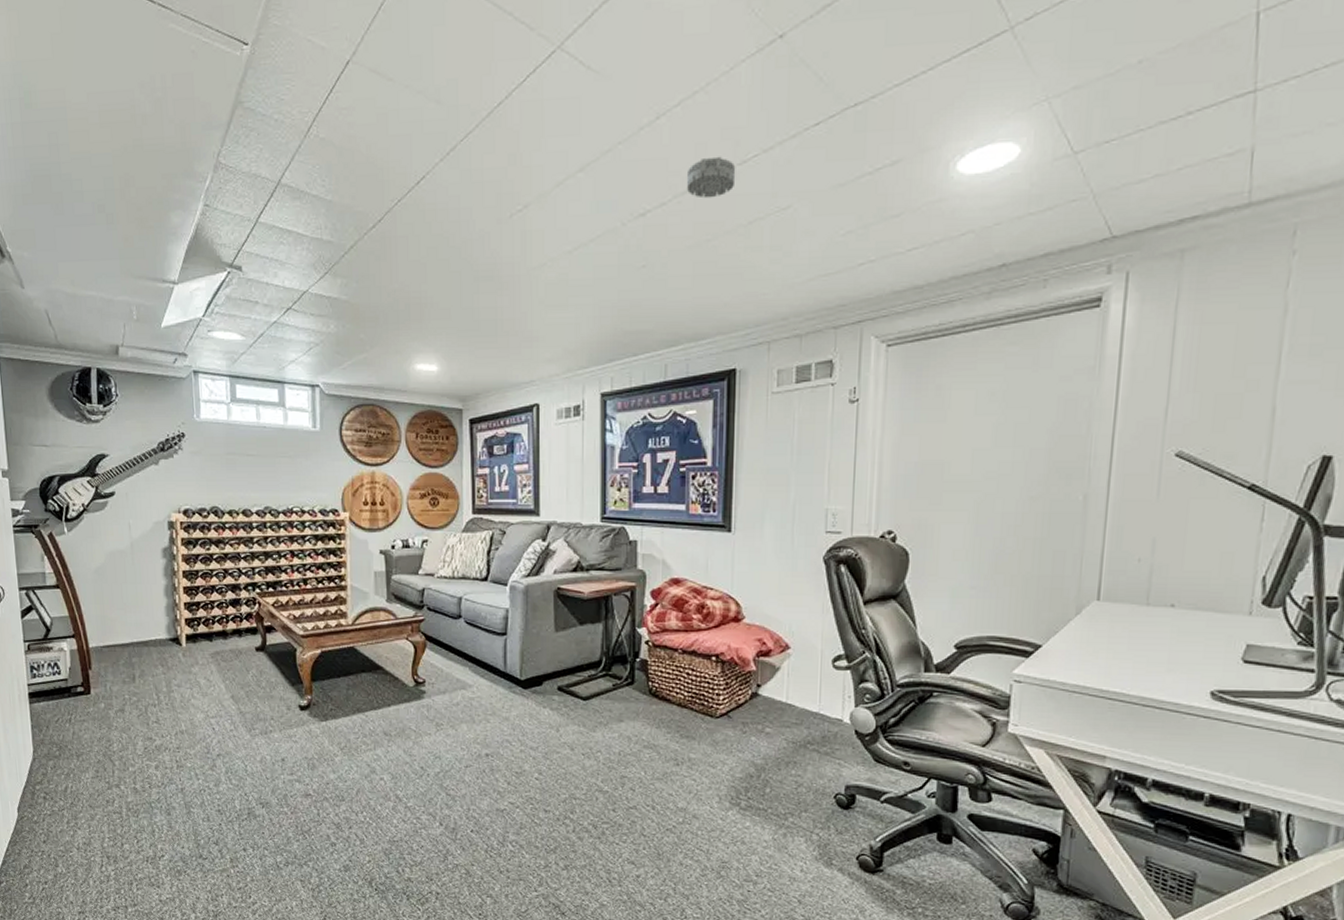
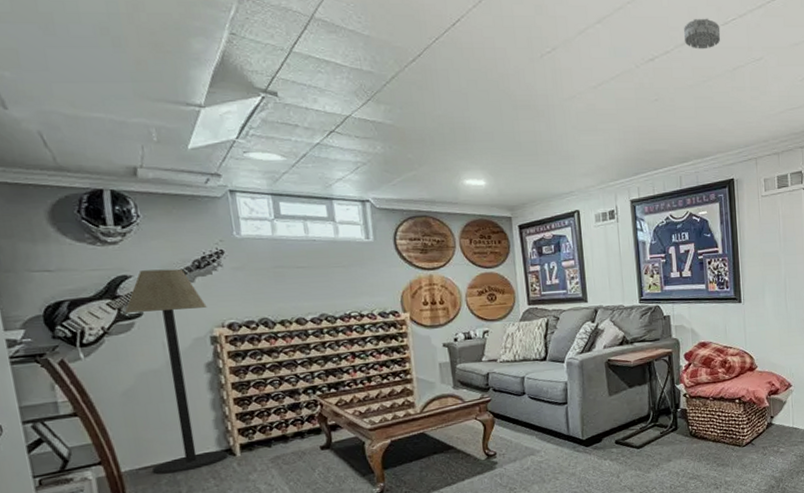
floor lamp: none [100,450,176,655] -> present [124,269,229,475]

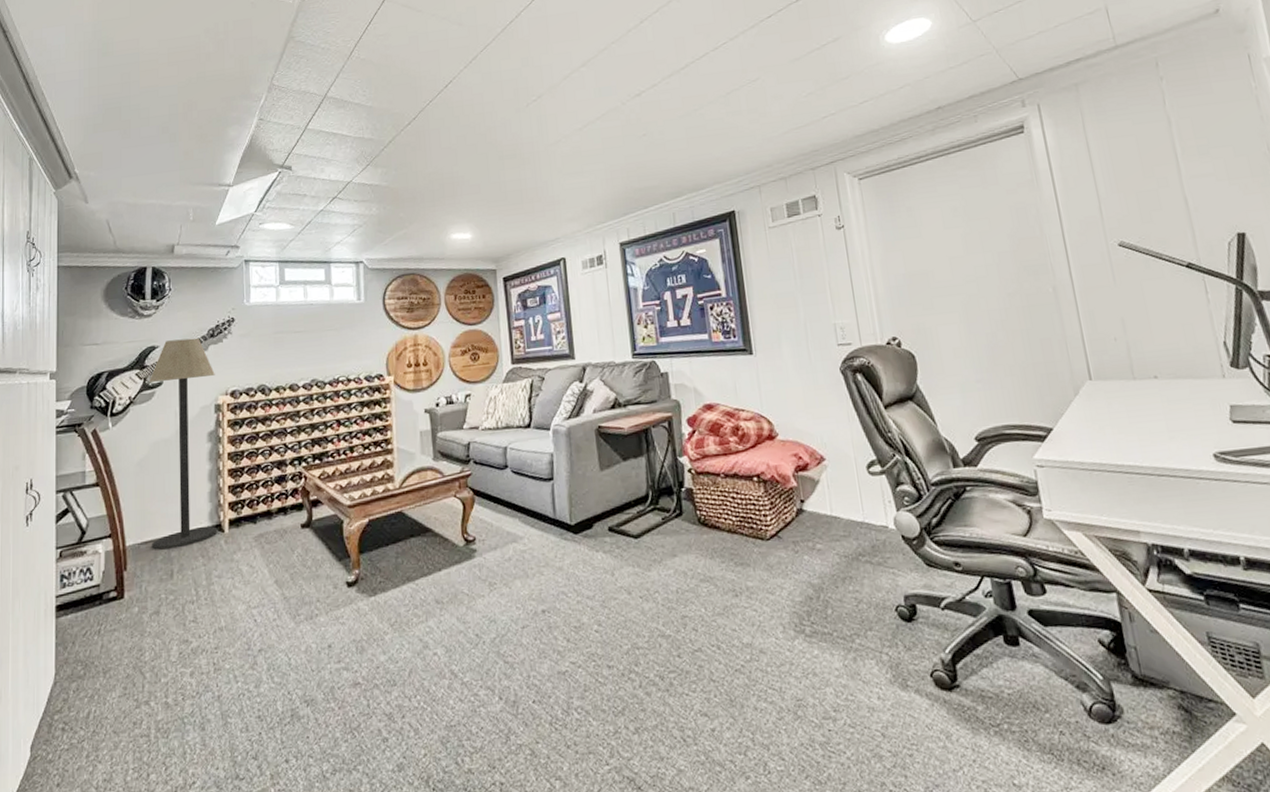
smoke detector: present [683,18,721,49] -> none [670,46,712,79]

